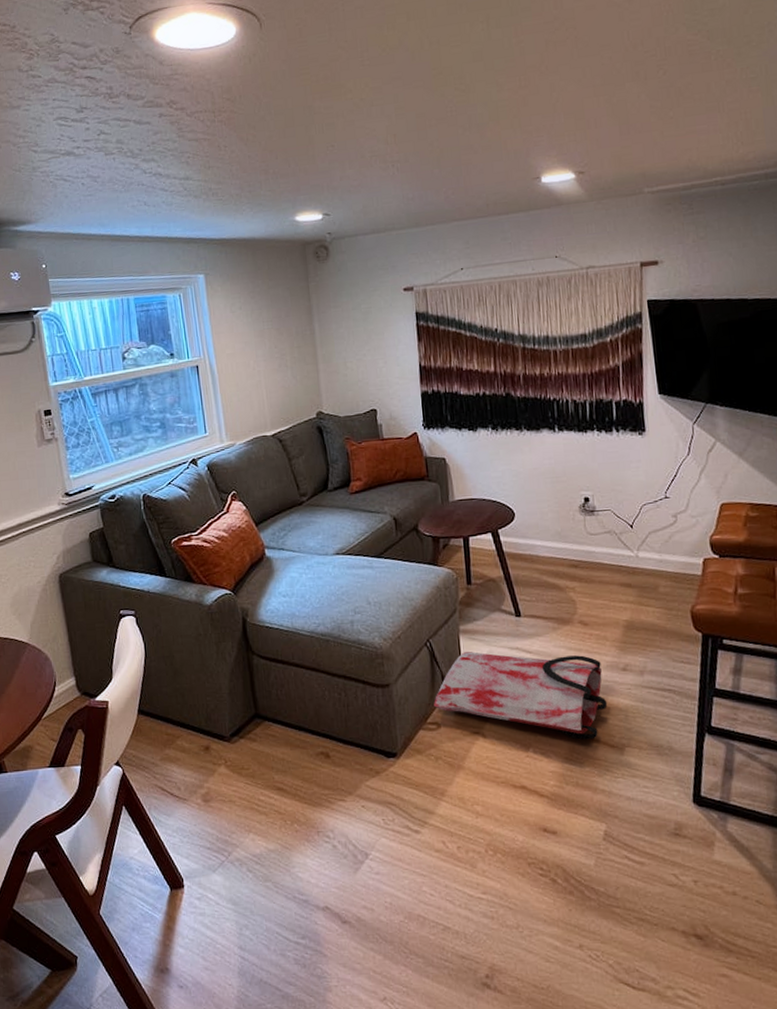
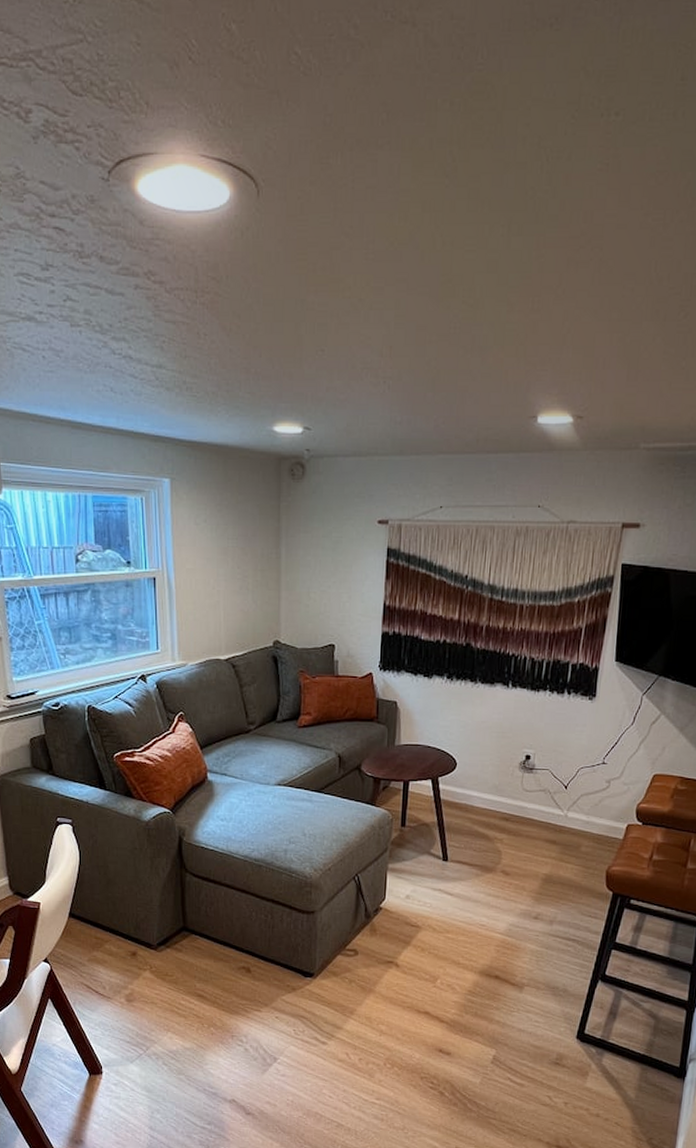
bag: present [434,652,608,740] -> none [354,889,515,977]

